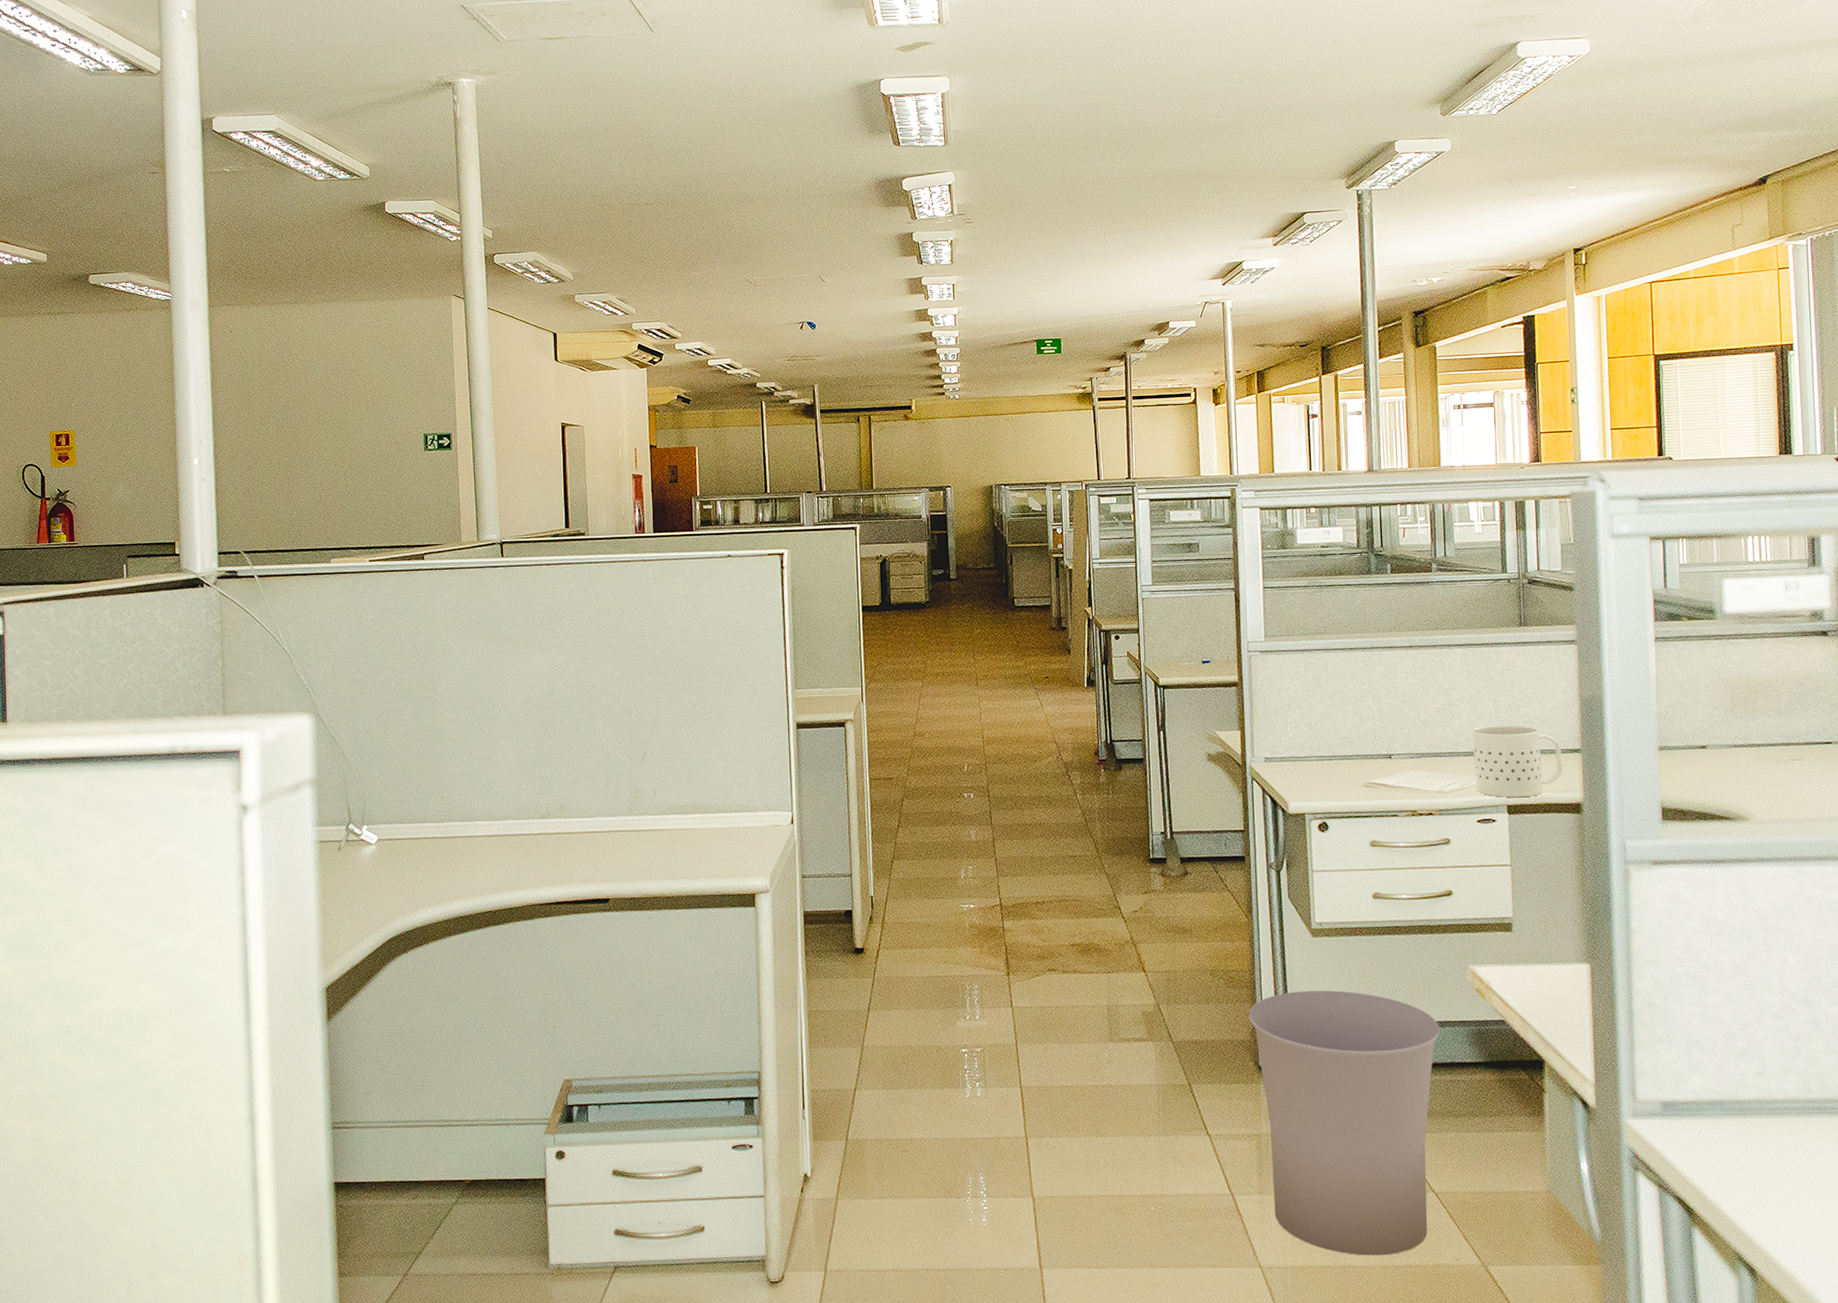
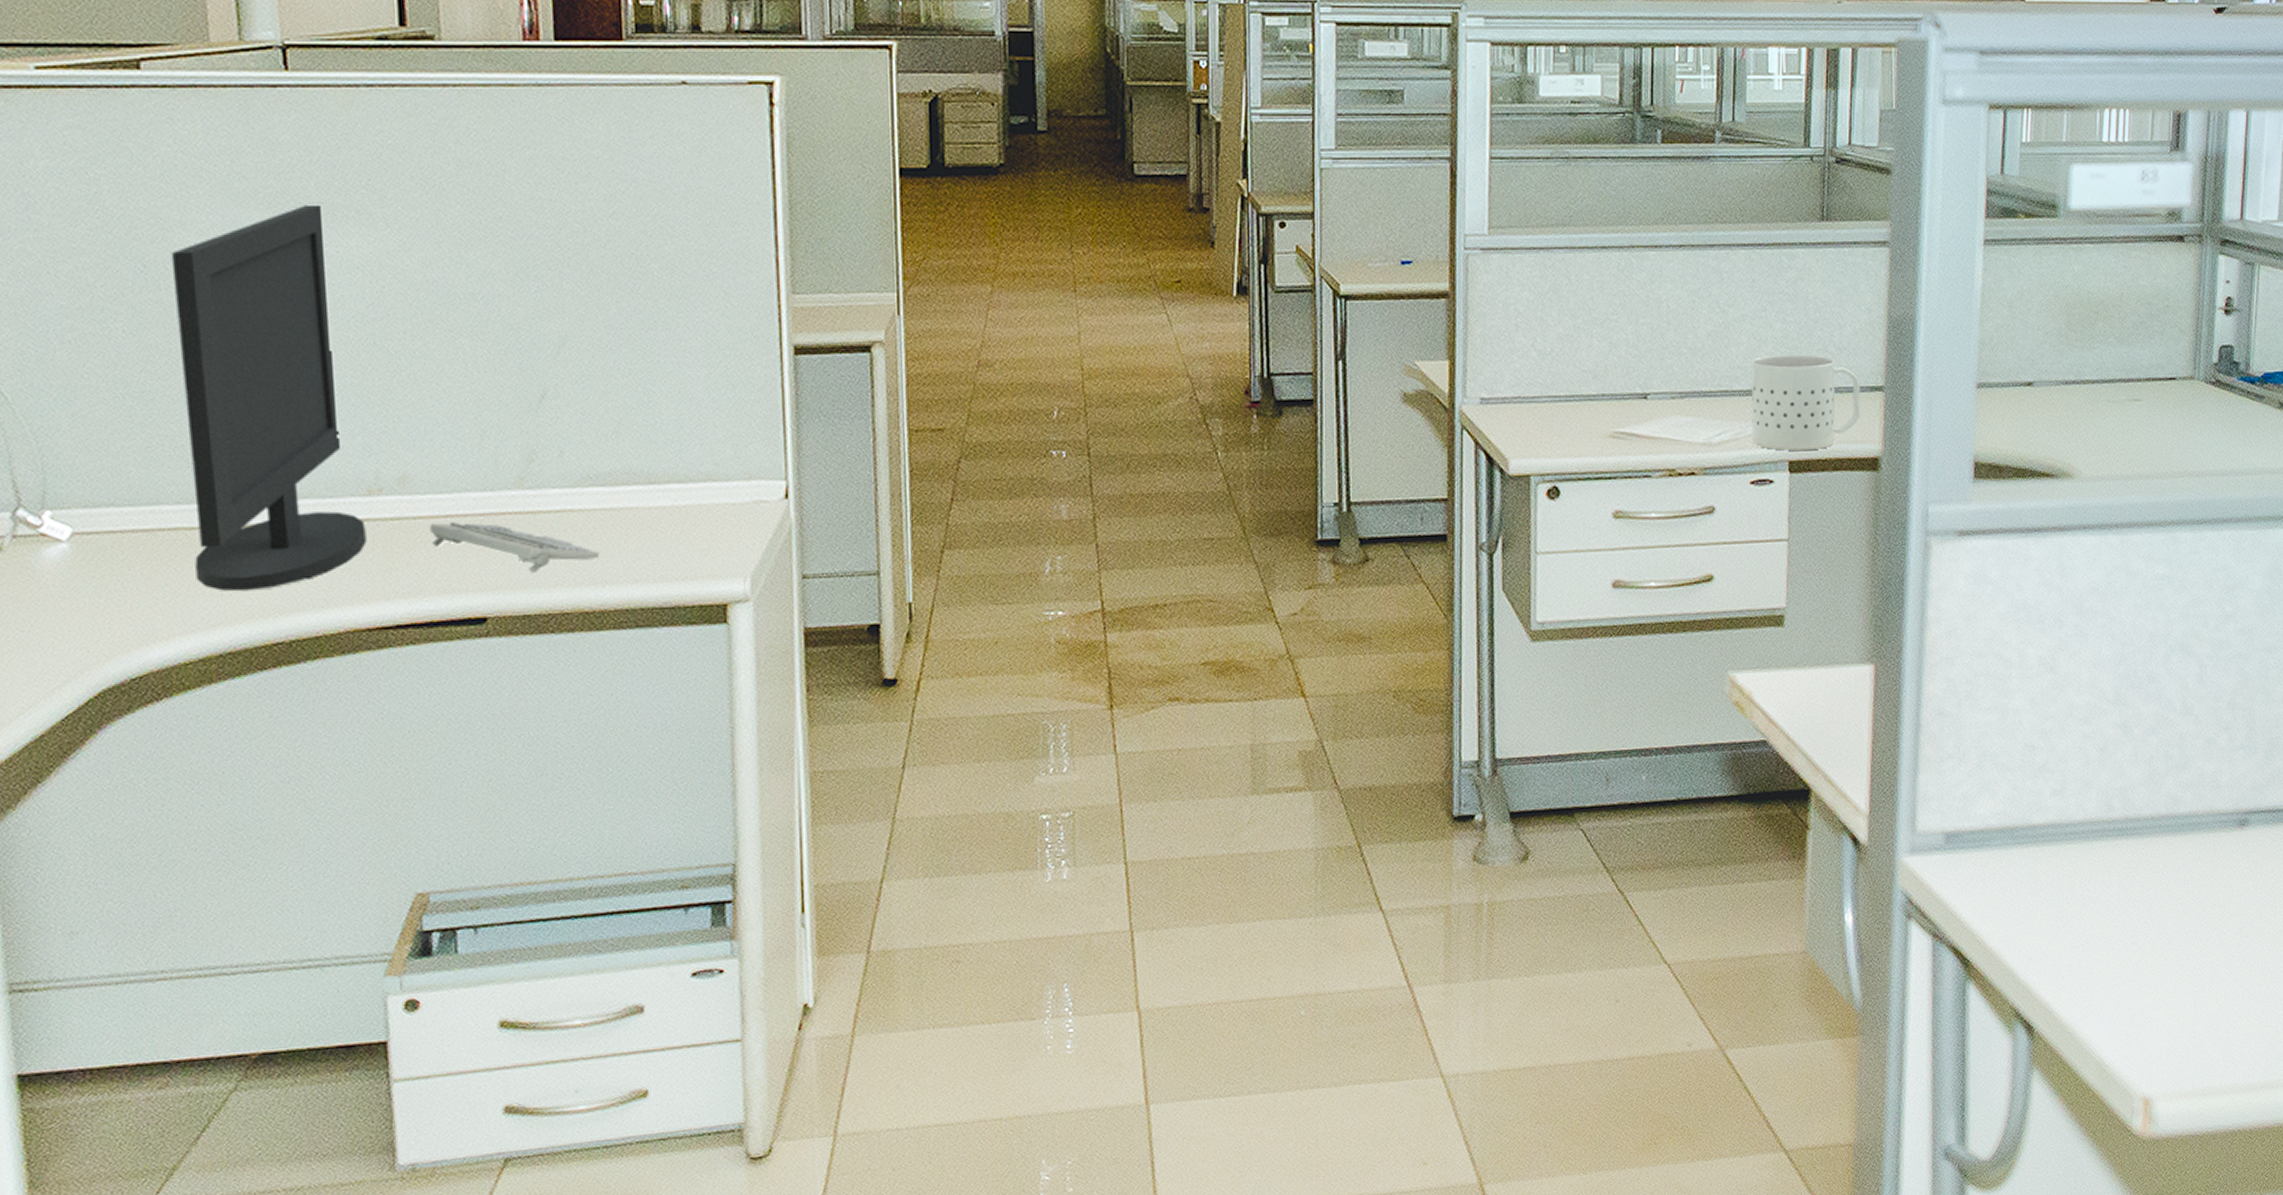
monitor: none [437,636,540,878] -> present [171,202,367,592]
computer keyboard: none [577,836,677,870] -> present [429,521,600,572]
waste bin: present [1248,990,1440,1256] -> none [1442,711,1686,1051]

